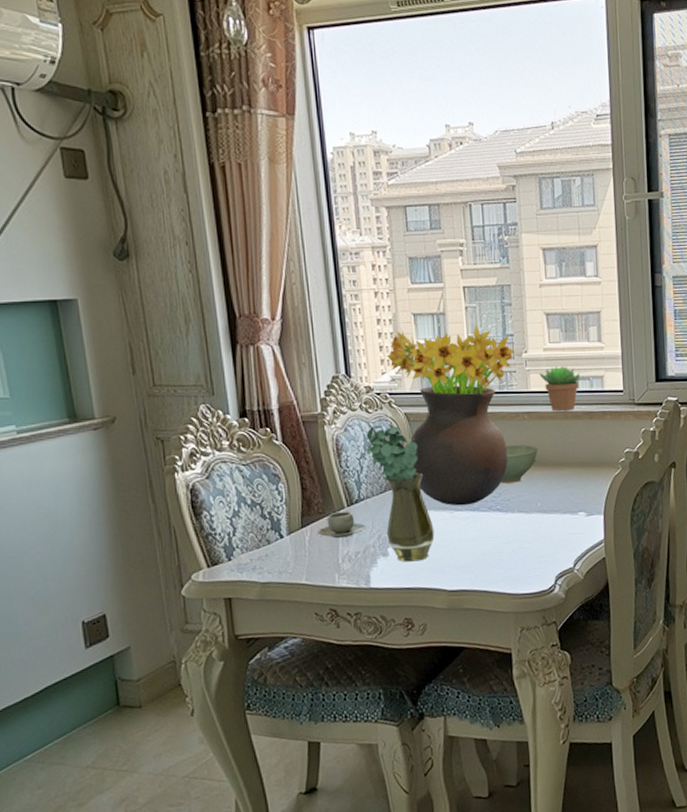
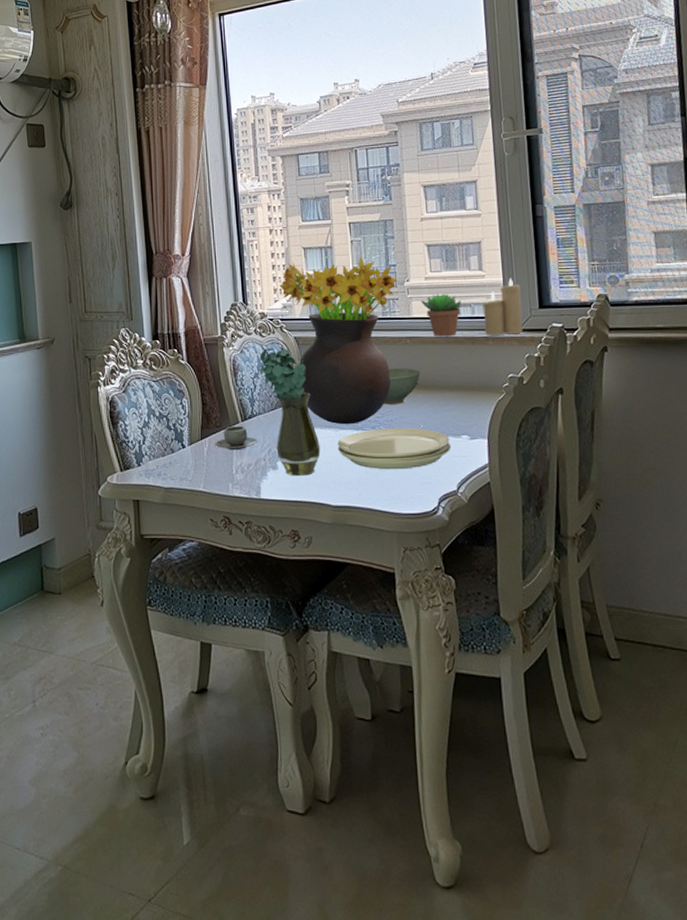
plate: none [453,506,569,551] -> present [338,428,452,470]
candle: none [601,350,640,410] -> present [482,278,524,335]

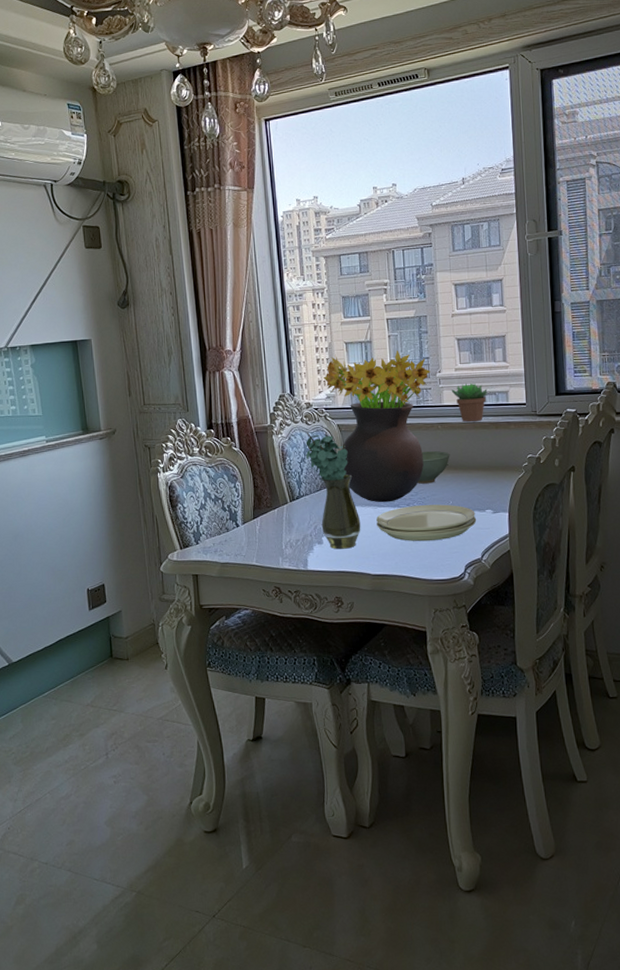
teacup: present [215,425,258,450] -> none [266,505,305,527]
candle: present [482,278,524,335] -> none [506,368,542,420]

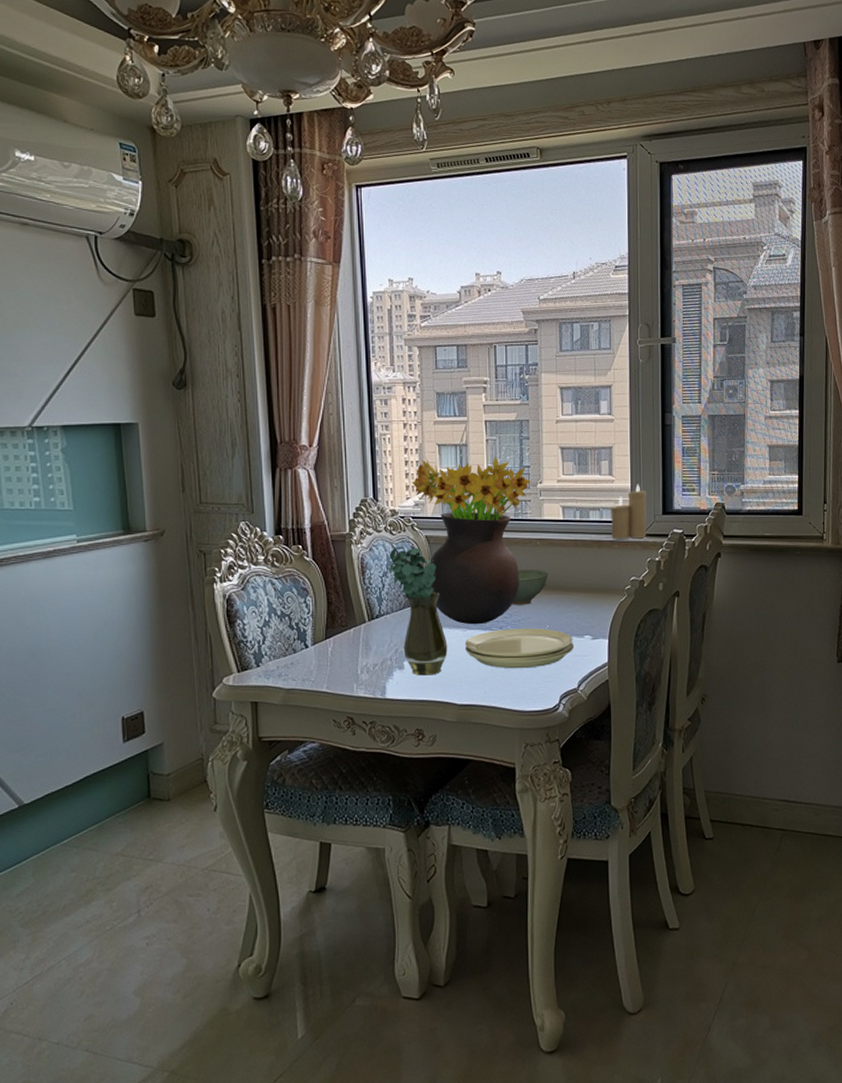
succulent plant: present [451,383,488,422] -> none [552,496,591,538]
candle: none [506,368,542,420] -> present [611,484,647,539]

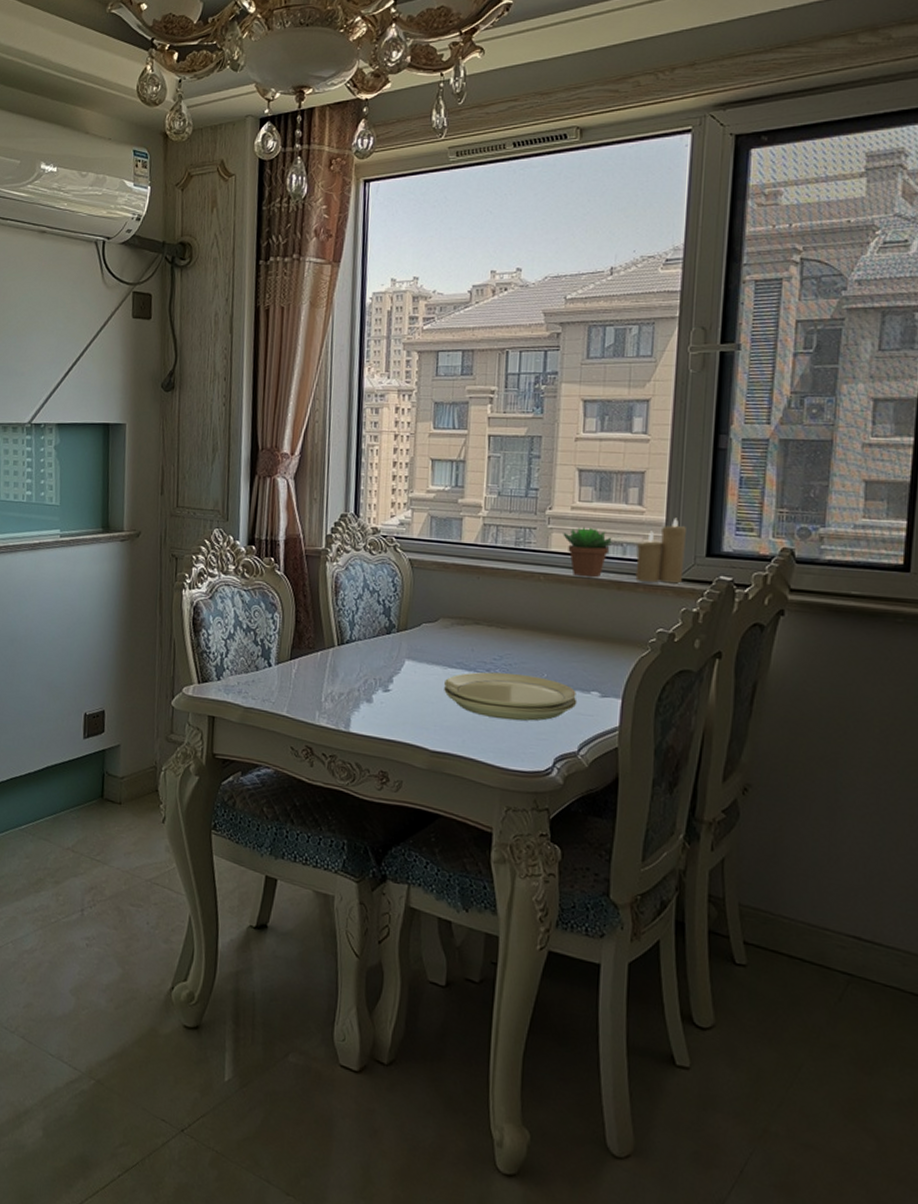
vase: present [389,543,448,676] -> none [365,563,424,714]
flower arrangement: present [412,457,531,625] -> none [398,472,539,664]
bowl: present [512,570,549,605] -> none [504,607,552,648]
succulent plant: none [552,496,591,538] -> present [563,527,612,577]

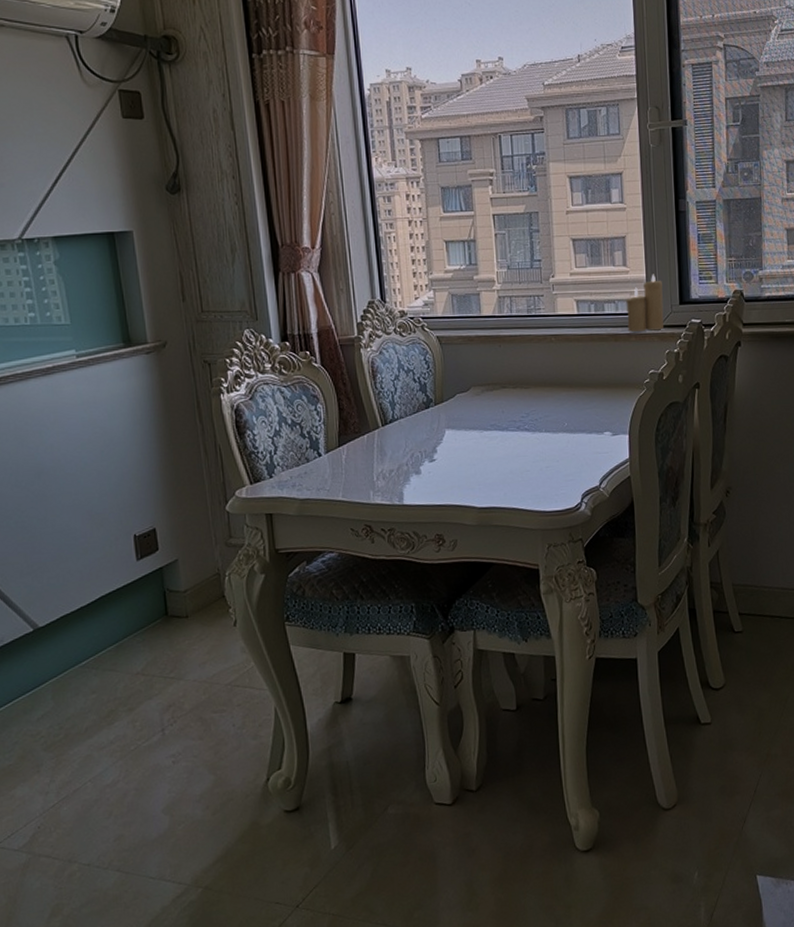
plate: present [444,672,577,721] -> none [482,426,594,469]
succulent plant: present [563,527,612,577] -> none [566,289,606,333]

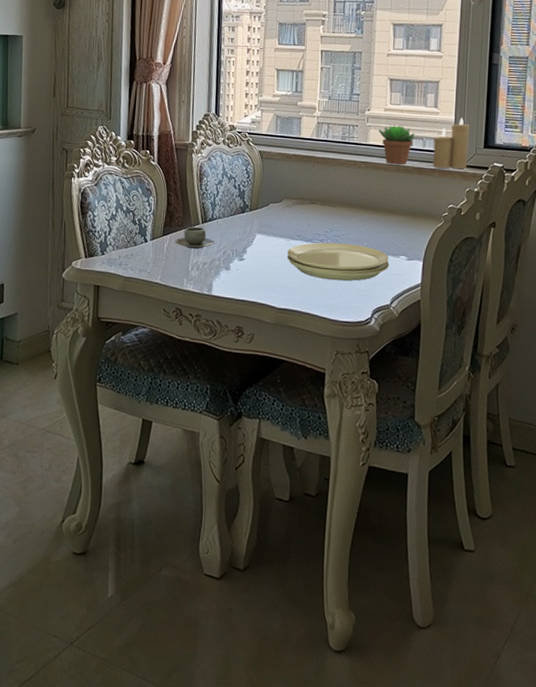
teacup: none [353,430,400,456] -> present [175,226,215,249]
plate: none [482,426,594,469] -> present [287,242,390,281]
succulent plant: none [566,289,606,333] -> present [378,124,415,164]

